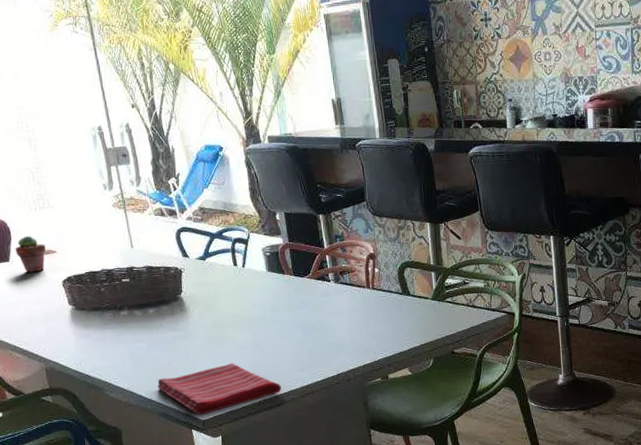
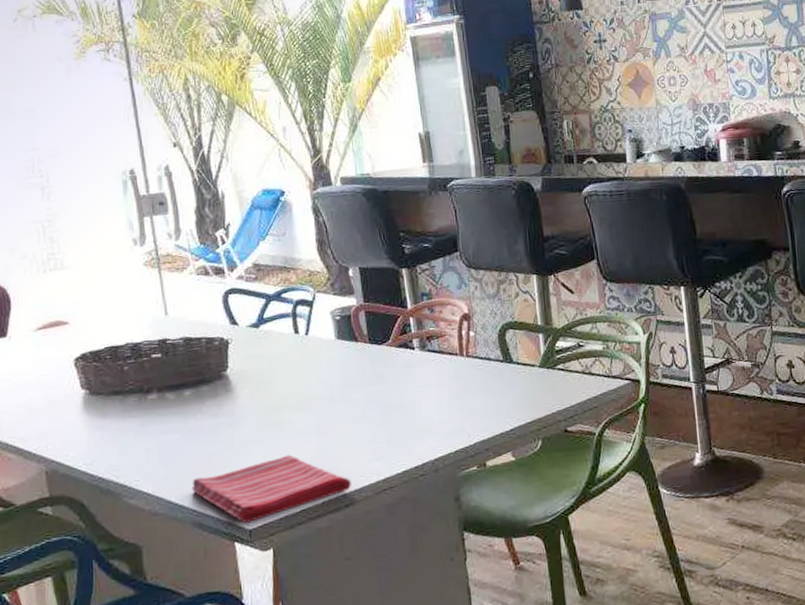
potted succulent: present [15,236,46,273] -> none [15,304,55,350]

